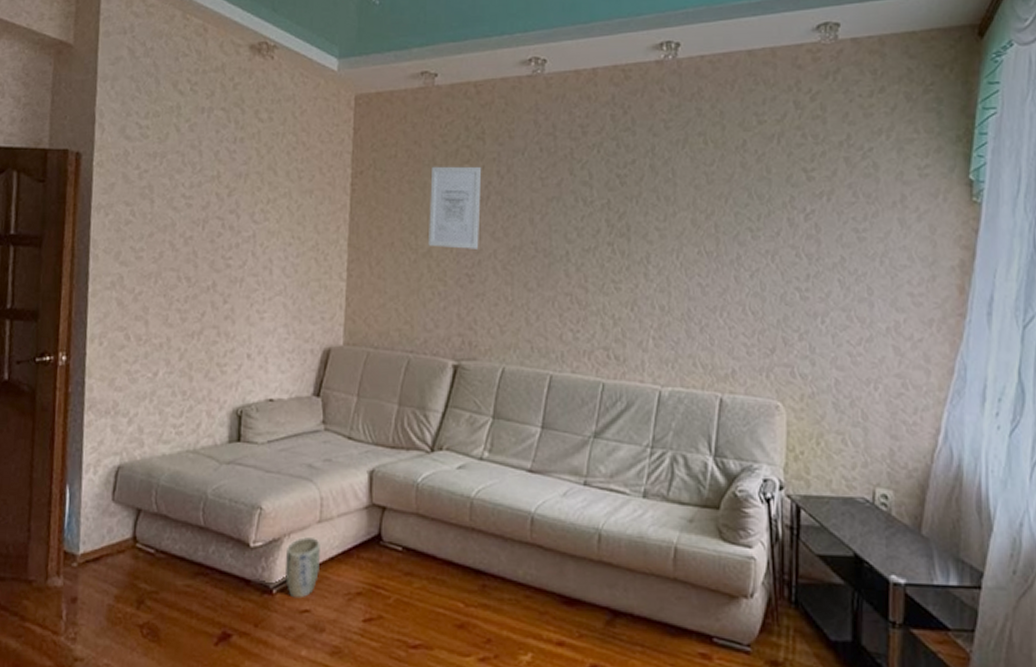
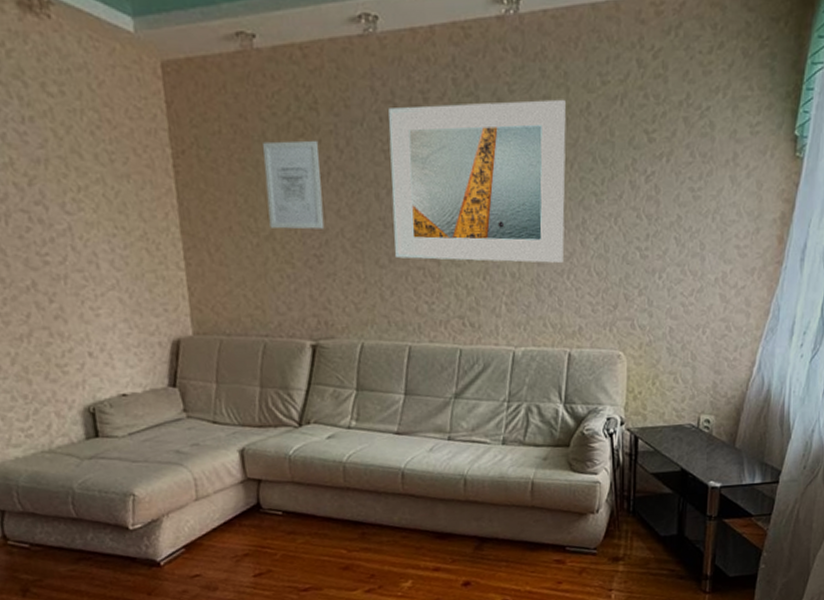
plant pot: present [285,537,320,598] -> none [166,514,205,567]
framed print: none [543,136,721,298] -> present [388,99,566,263]

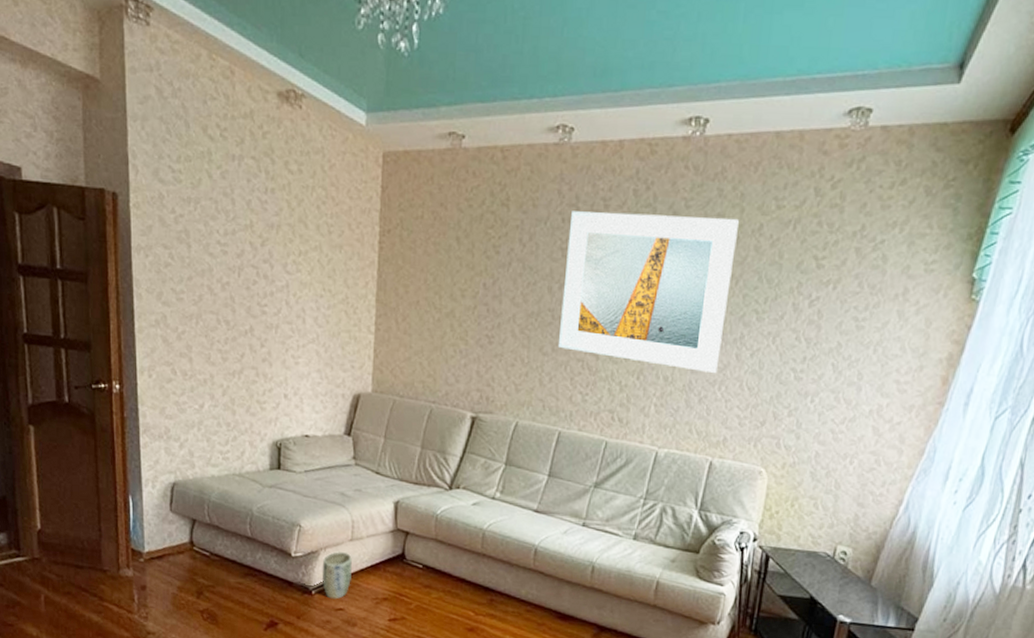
plant pot: none [166,514,205,567] -> present [322,551,352,599]
wall art: present [263,140,325,230] -> none [452,229,505,313]

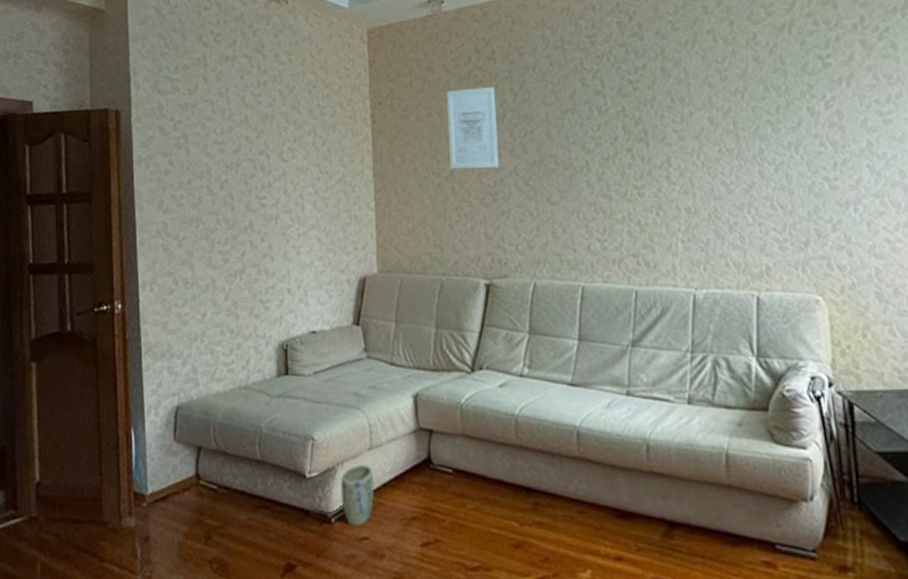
wall art: none [452,229,505,313] -> present [446,86,500,169]
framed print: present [557,211,739,373] -> none [558,32,742,197]

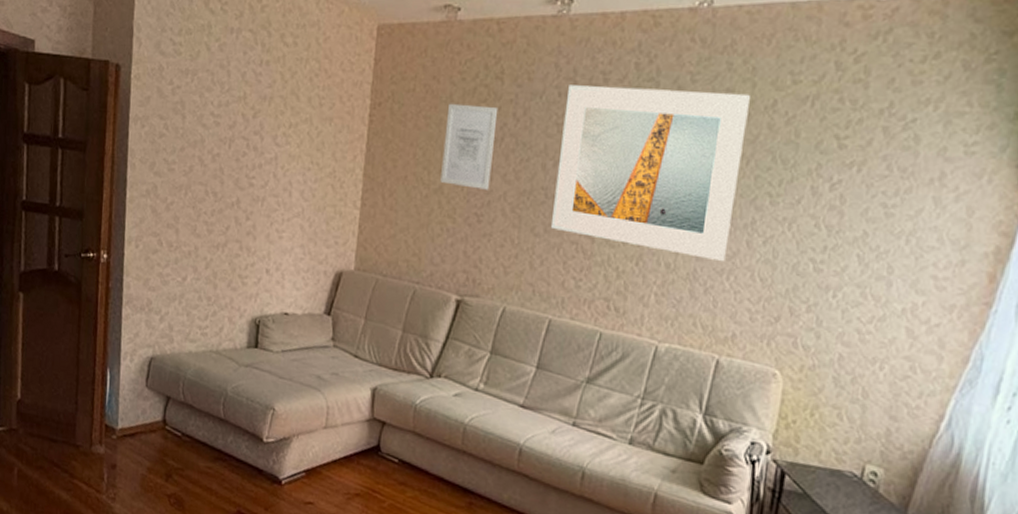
plant pot: present [340,465,374,526] -> none [293,439,325,492]
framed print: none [558,32,742,197] -> present [550,85,750,261]

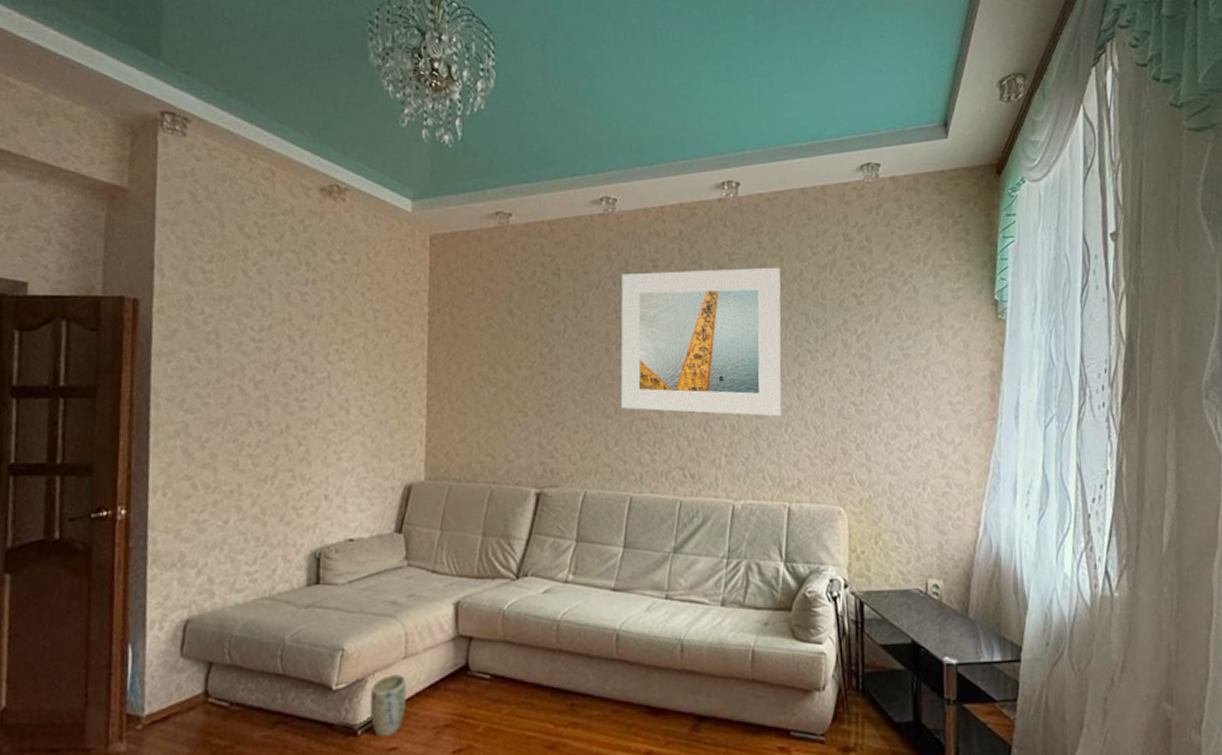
plant pot: none [293,439,325,492] -> present [369,674,406,737]
wall art: present [440,103,499,190] -> none [508,301,558,381]

